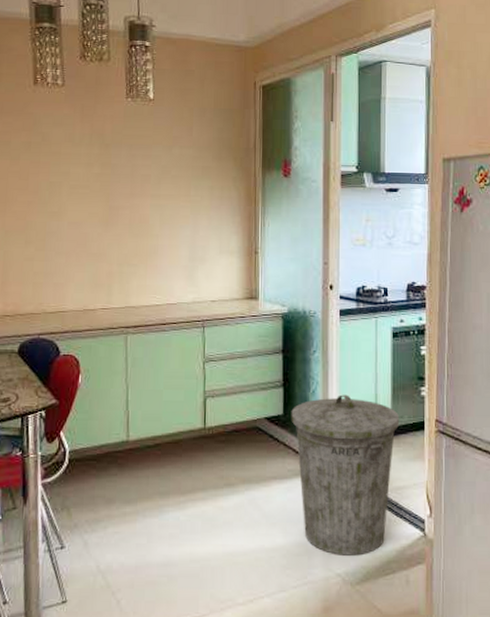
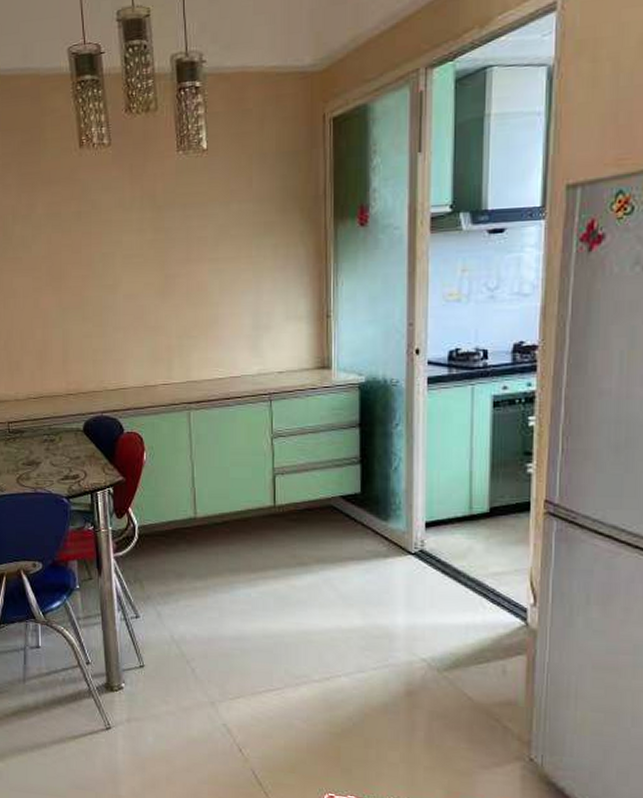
trash can: present [291,394,400,556] -> none [369,472,500,642]

